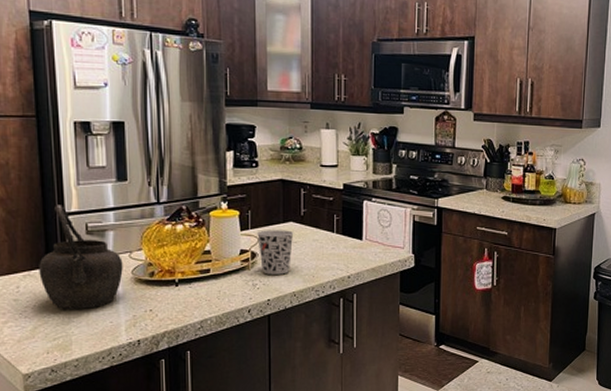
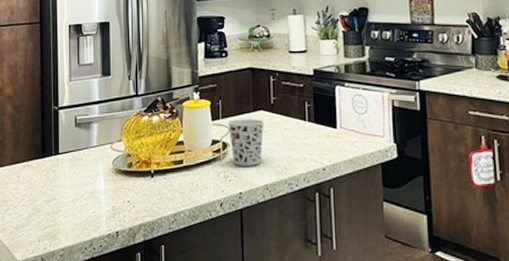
kettle: present [39,205,123,309] -> none [36,100,105,198]

